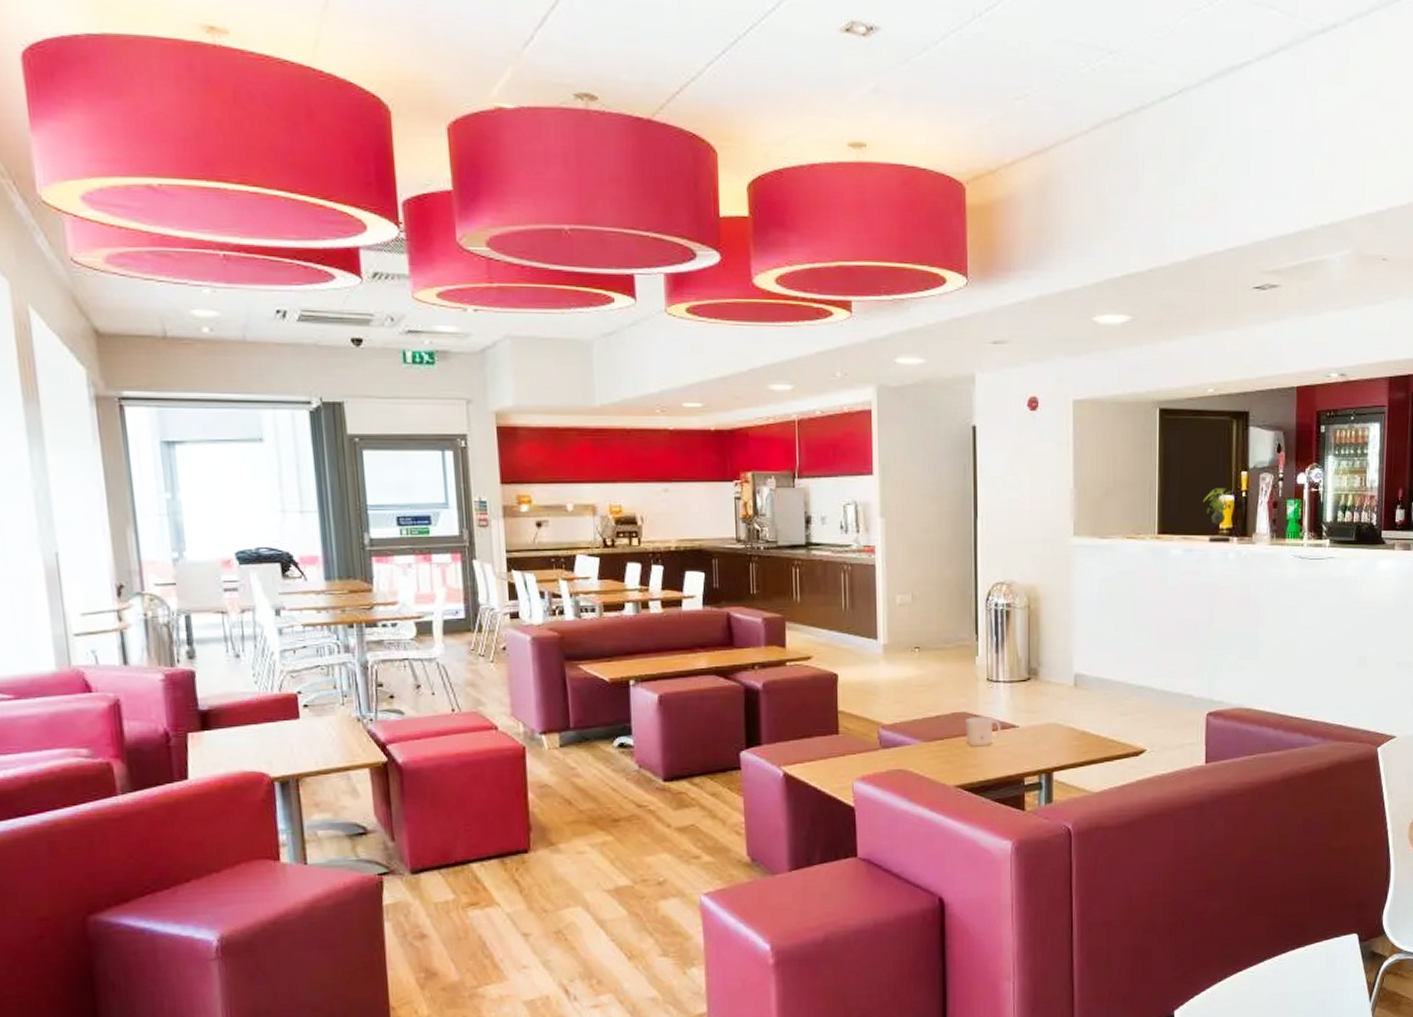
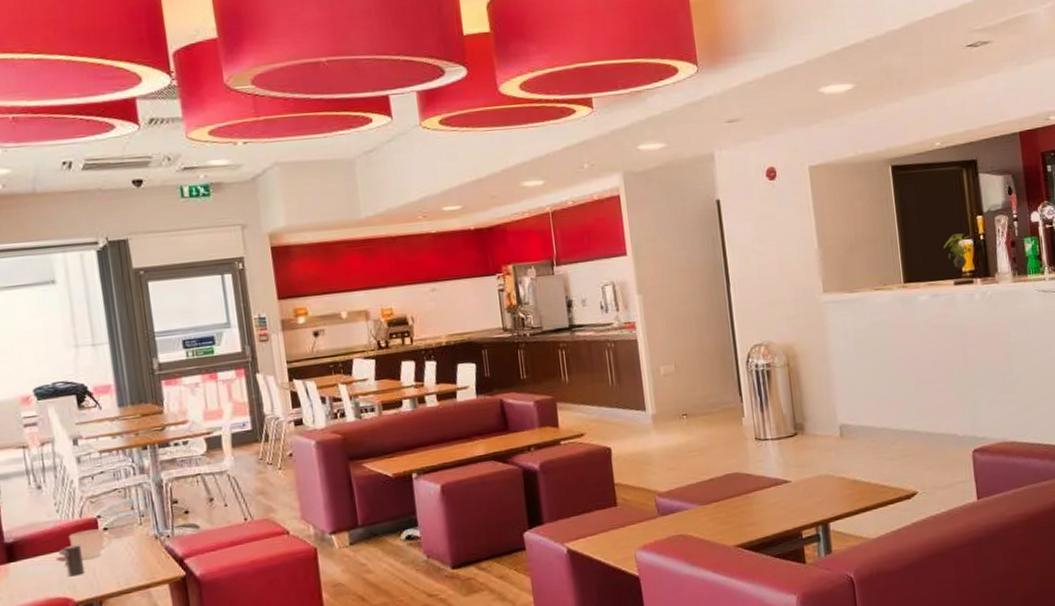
cup: none [251,719,283,751] -> present [55,545,85,577]
cup: none [266,705,313,736] -> present [68,529,113,560]
mug: present [965,716,1001,747] -> none [738,474,774,506]

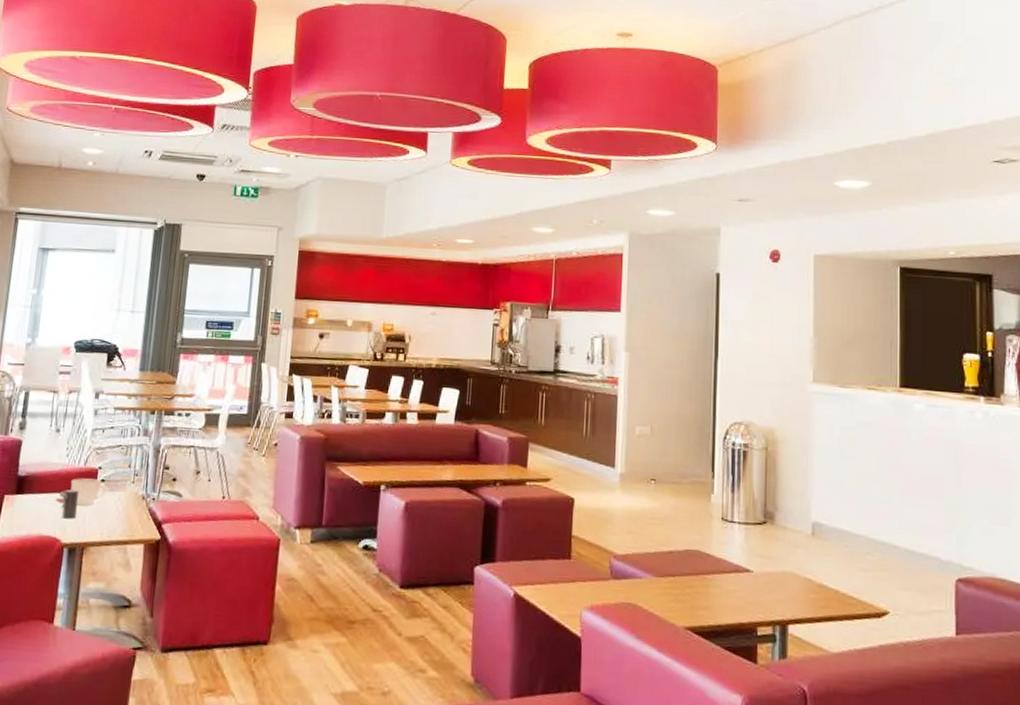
plant: present [944,233,974,287] -> none [947,346,977,402]

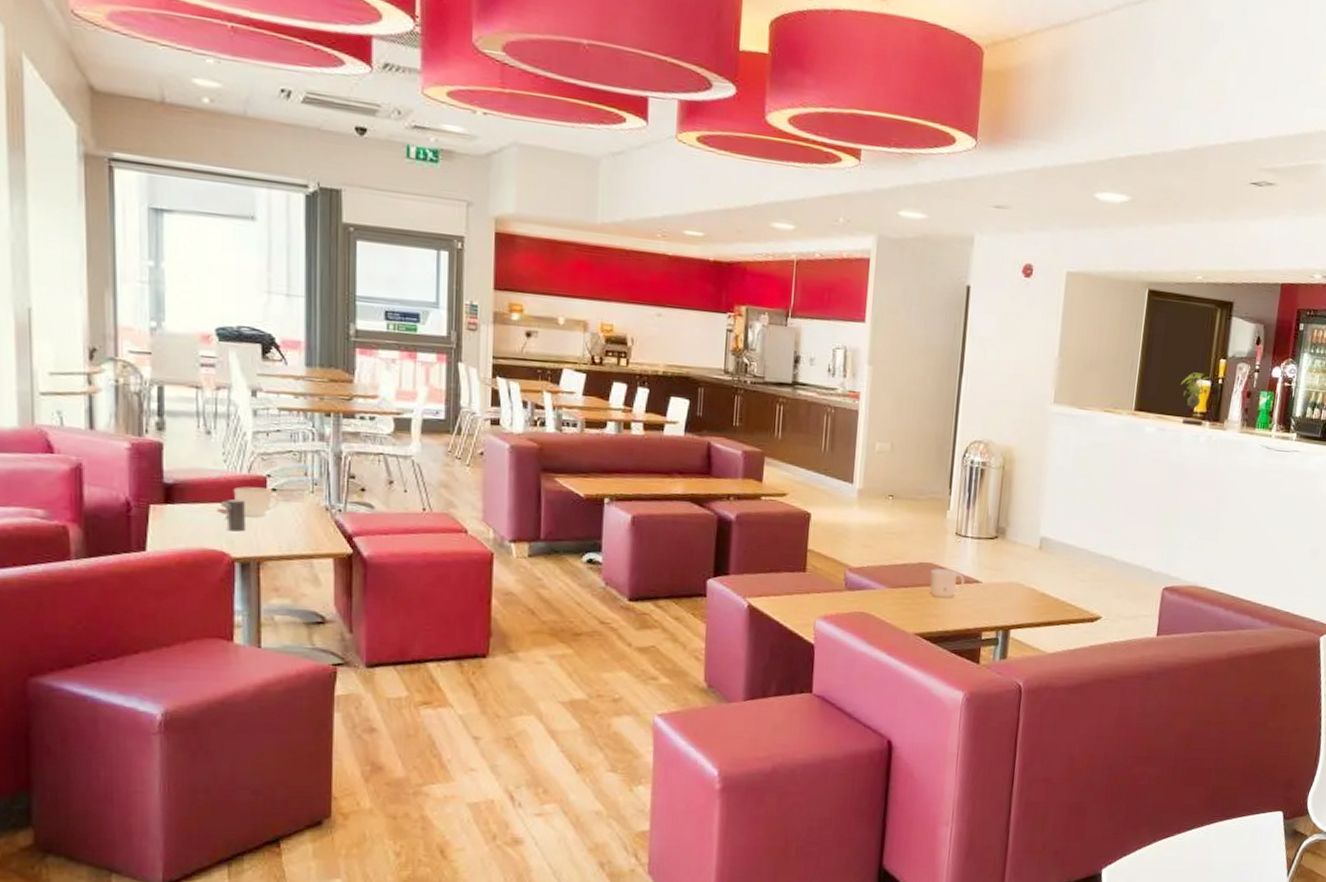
mug: none [698,555,734,589] -> present [929,567,965,599]
plant: none [947,346,977,402] -> present [1181,372,1209,427]

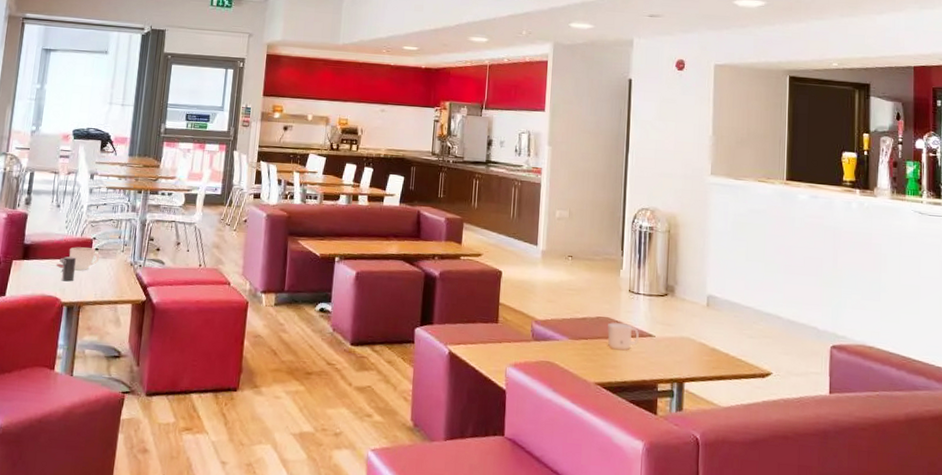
plant: present [1181,372,1209,427] -> none [828,146,855,194]

